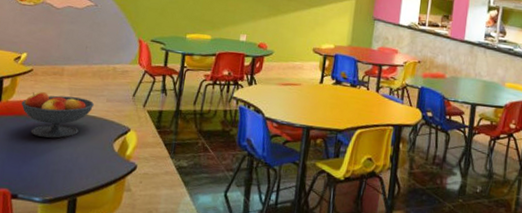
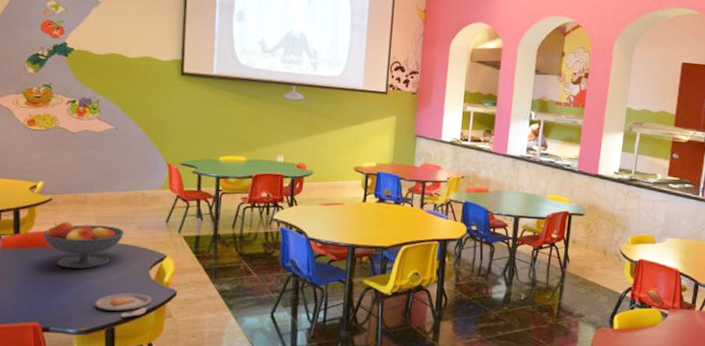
dinner plate: none [61,164,114,189] -> present [95,292,152,317]

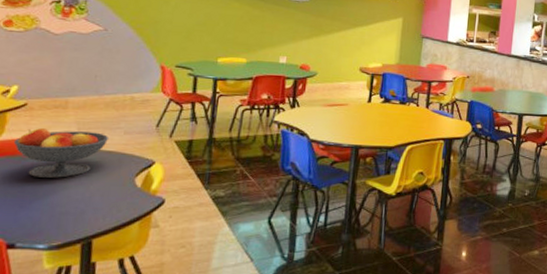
dinner plate: present [95,292,152,317] -> none [70,202,137,229]

